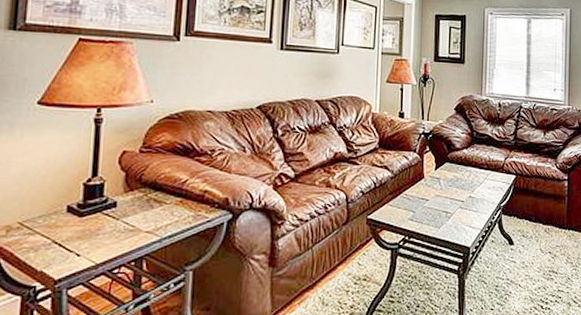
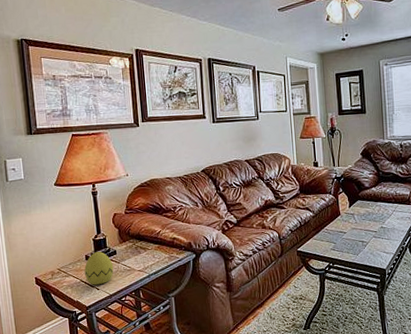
decorative egg: none [61,202,109,249] -> present [84,252,114,285]

